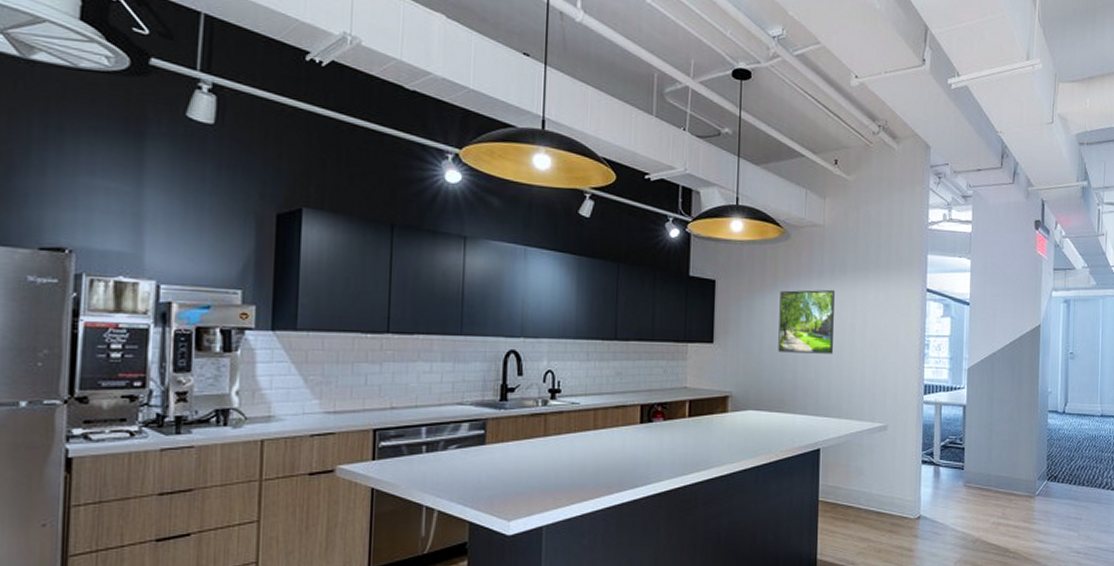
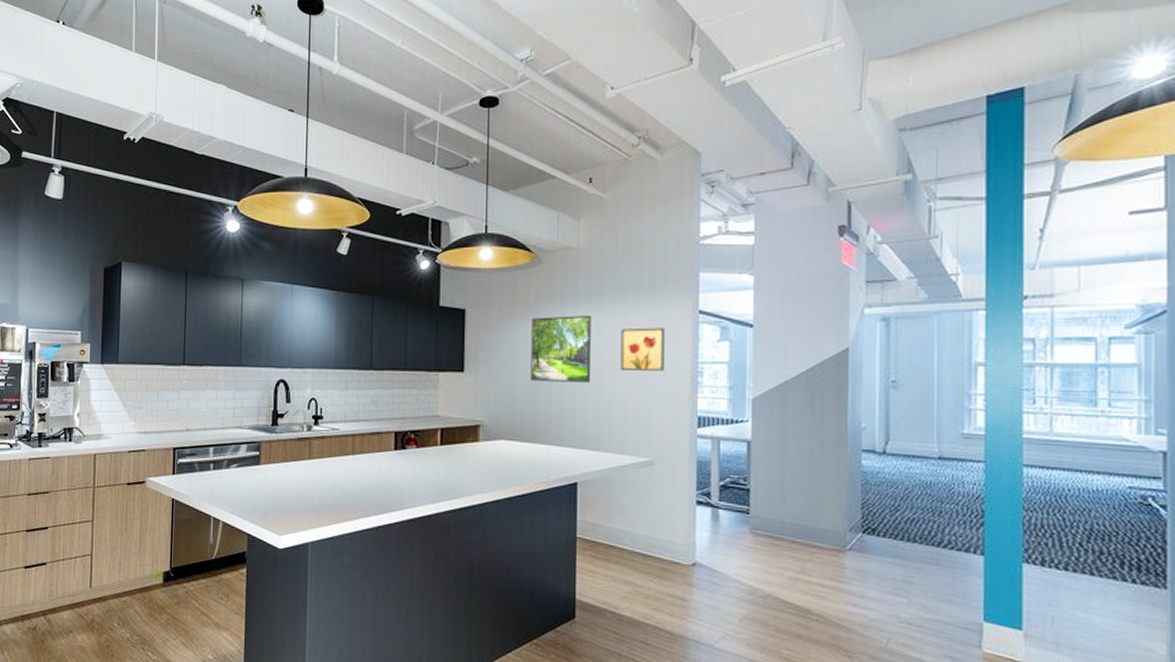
wall art: none [860,303,898,343] -> present [620,327,665,371]

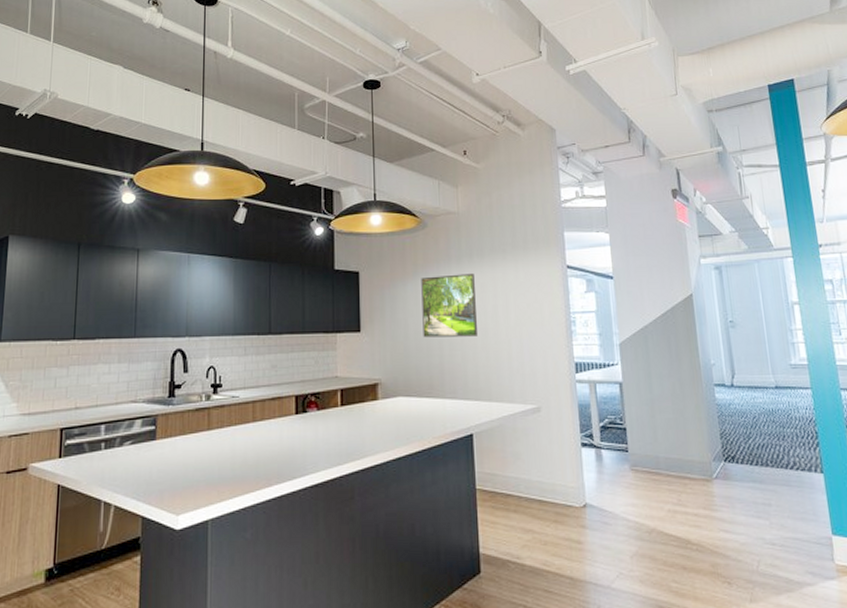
wall art: present [620,327,665,371] -> none [501,282,542,323]

